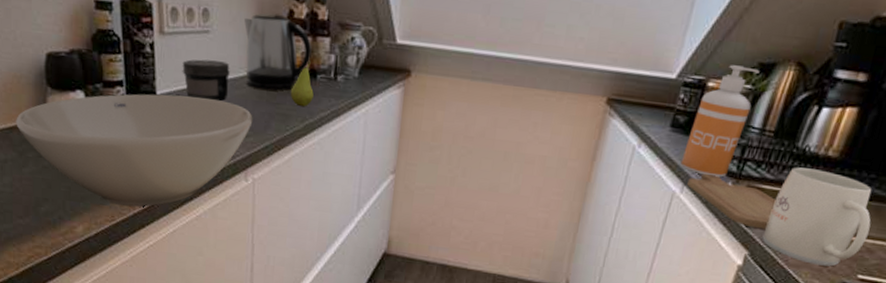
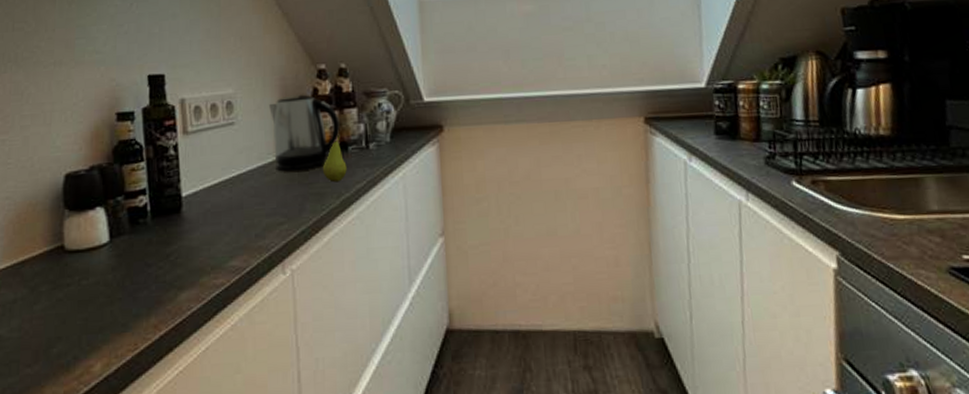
bowl: present [16,94,253,207] -> none [29,190,286,329]
jar: present [182,59,230,101] -> none [208,150,258,194]
soap dispenser: present [680,65,760,178] -> none [736,64,788,178]
chopping board: present [687,173,776,230] -> none [750,175,849,224]
mug: present [762,167,872,267] -> none [844,150,955,253]

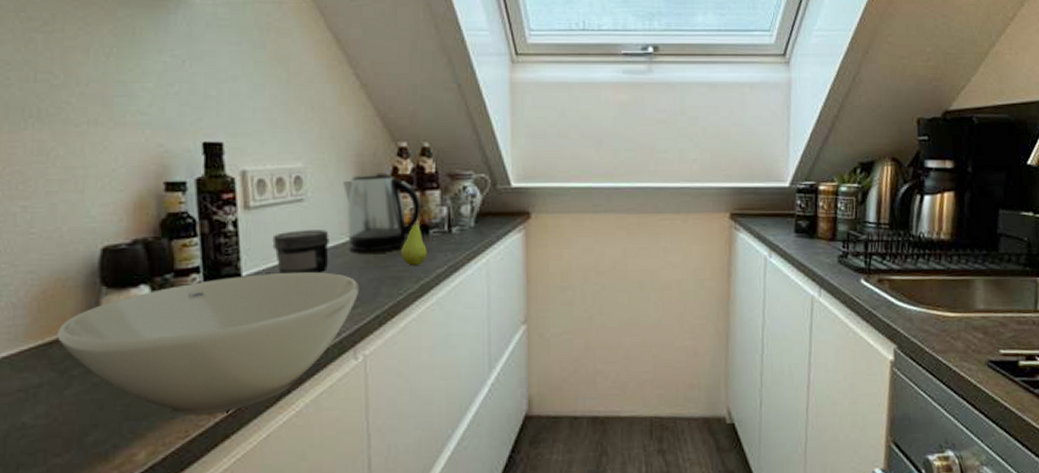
bowl: none [29,190,286,329] -> present [57,271,360,416]
jar: none [208,150,258,194] -> present [272,230,329,275]

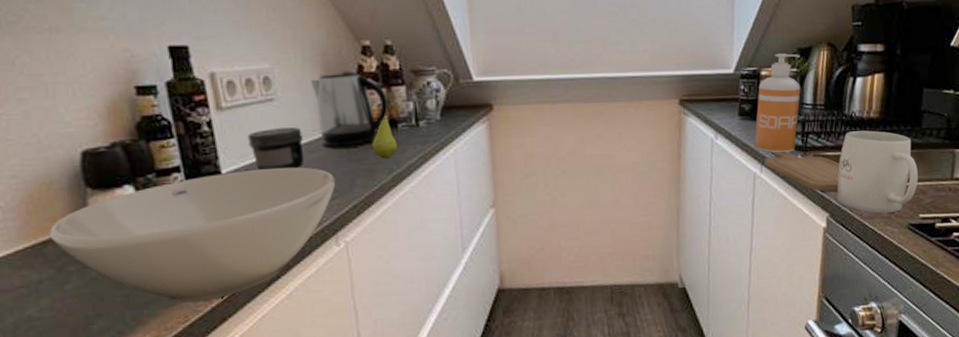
soap dispenser: none [812,167,863,276] -> present [754,53,801,154]
chopping board: none [823,272,908,320] -> present [764,151,840,192]
mug: none [905,253,997,347] -> present [836,130,918,214]

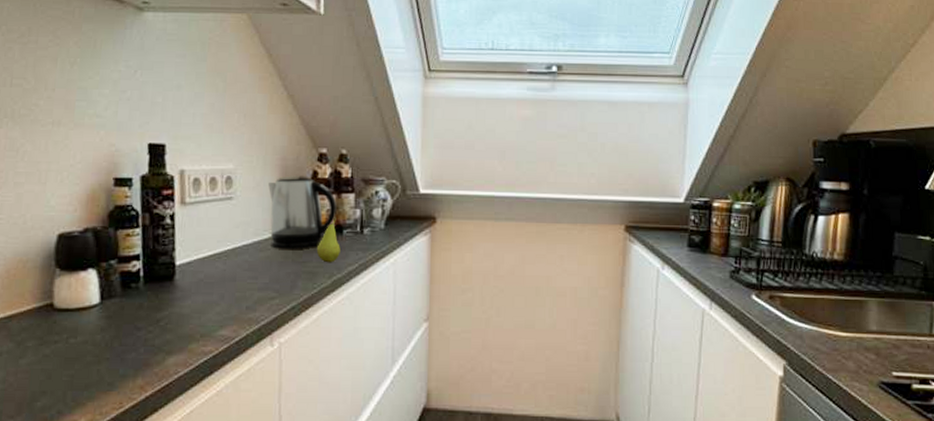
bowl: present [49,167,336,303] -> none [16,263,278,389]
jar: present [247,127,305,171] -> none [203,225,254,266]
soap dispenser: present [754,53,801,154] -> none [704,186,756,290]
chopping board: present [764,151,840,192] -> none [714,287,799,337]
mug: present [836,130,918,214] -> none [795,273,890,367]

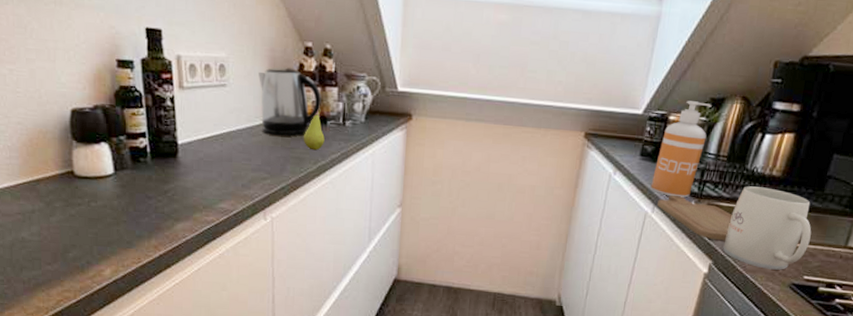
soap dispenser: none [704,186,756,290] -> present [650,101,712,198]
chopping board: none [714,287,799,337] -> present [657,194,732,241]
mug: none [795,273,890,367] -> present [723,186,812,270]

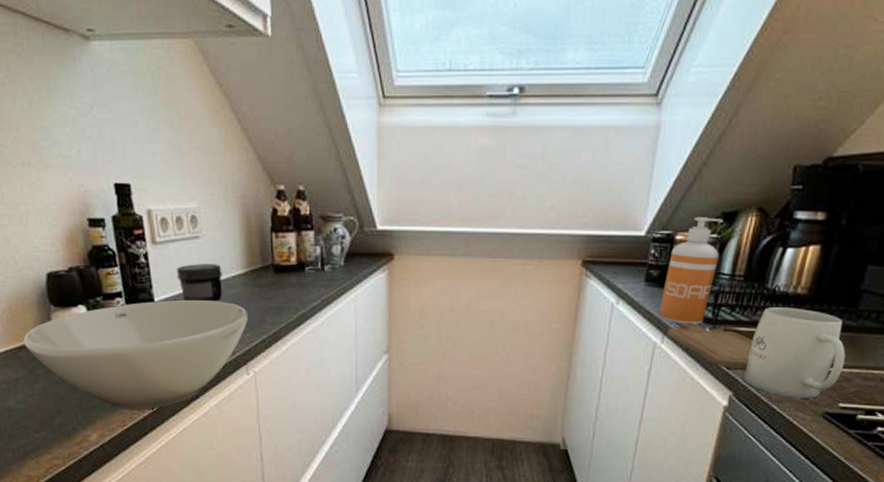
bowl: none [42,143,270,249] -> present [23,299,249,410]
jar: none [201,110,247,148] -> present [176,264,223,302]
kettle: present [259,67,322,137] -> none [231,213,298,286]
fruit: present [303,108,325,151] -> none [281,254,304,299]

